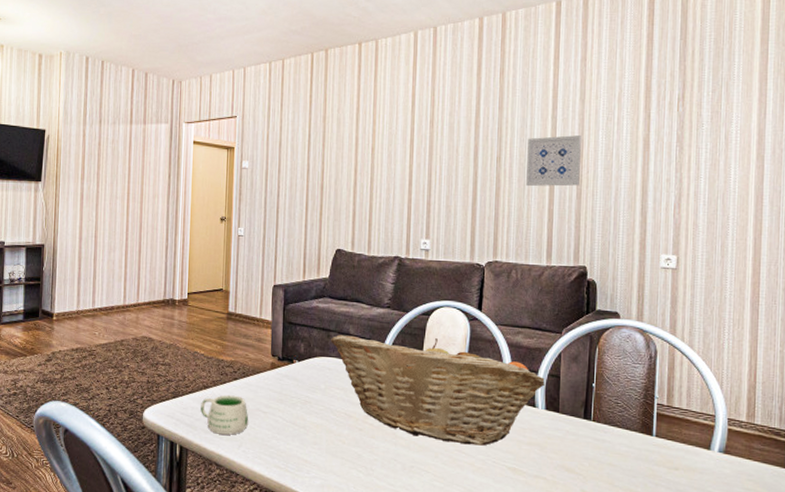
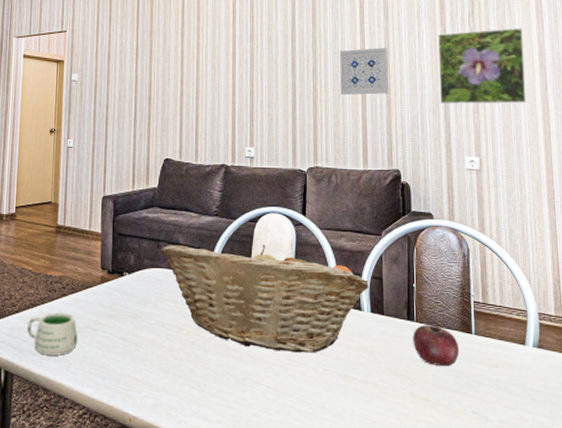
apple: none [588,424,638,467] -> present [413,324,460,367]
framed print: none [637,113,740,199] -> present [438,27,527,105]

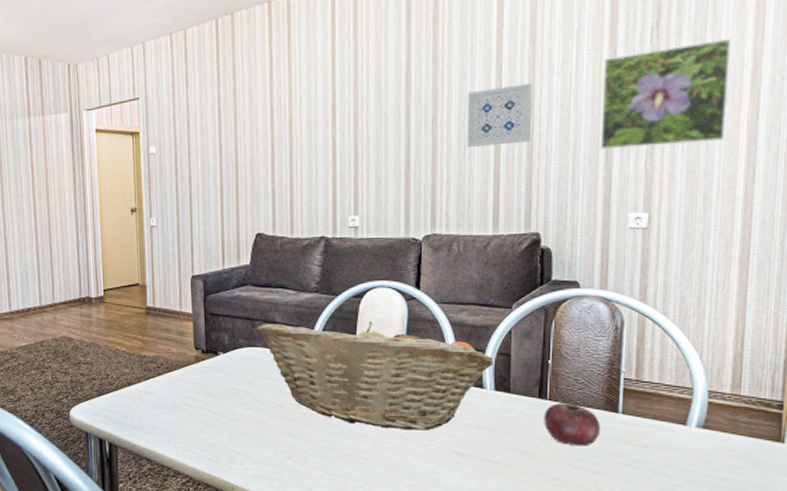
mug: present [27,312,77,356] -> none [126,390,175,430]

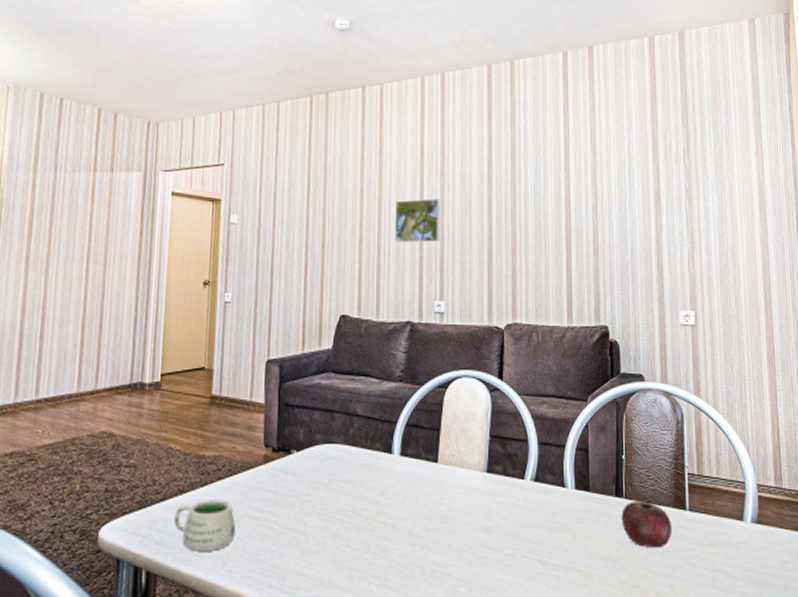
mug: none [126,390,175,430] -> present [174,499,235,551]
fruit basket: present [256,321,493,431] -> none [335,414,573,538]
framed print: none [307,112,353,160] -> present [395,198,440,243]
wall art: present [467,84,532,148] -> none [542,187,596,242]
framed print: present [600,38,731,149] -> none [650,166,745,252]

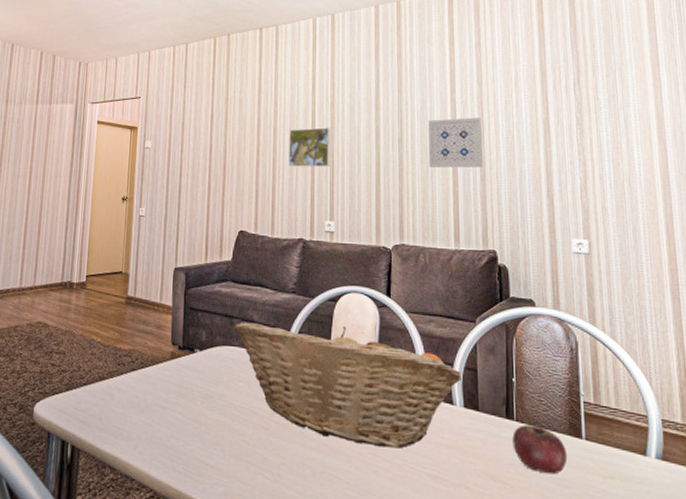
mug: present [174,499,235,551] -> none [95,387,146,433]
fruit basket: none [335,414,573,538] -> present [234,322,461,449]
wall art: none [542,187,596,242] -> present [428,117,483,168]

